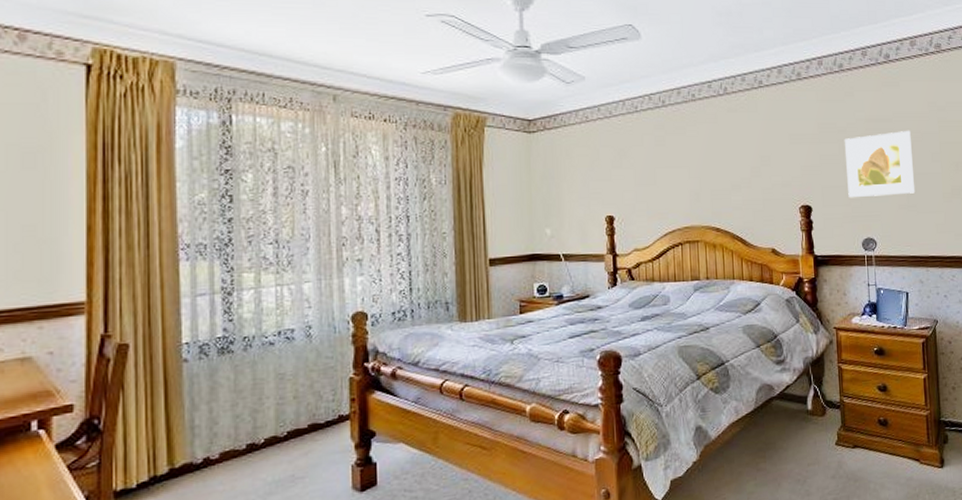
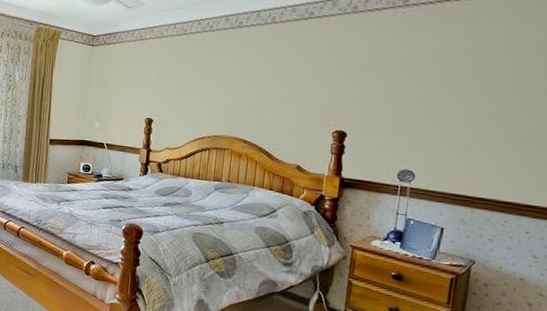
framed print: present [844,130,915,198] -> none [390,69,481,134]

